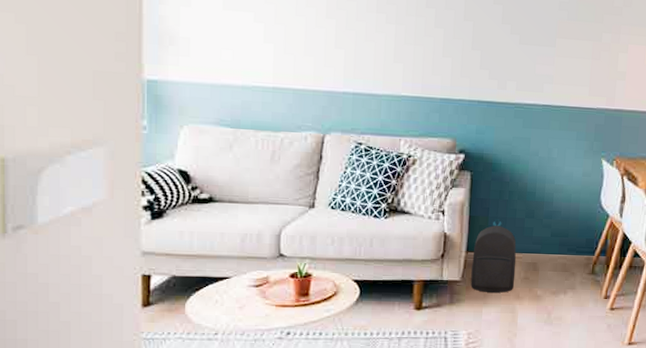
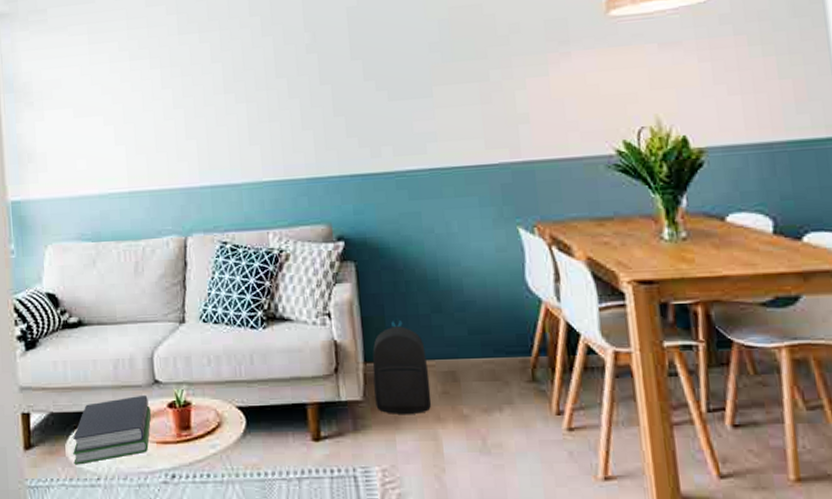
book: none [192,265,274,321] -> present [73,394,152,465]

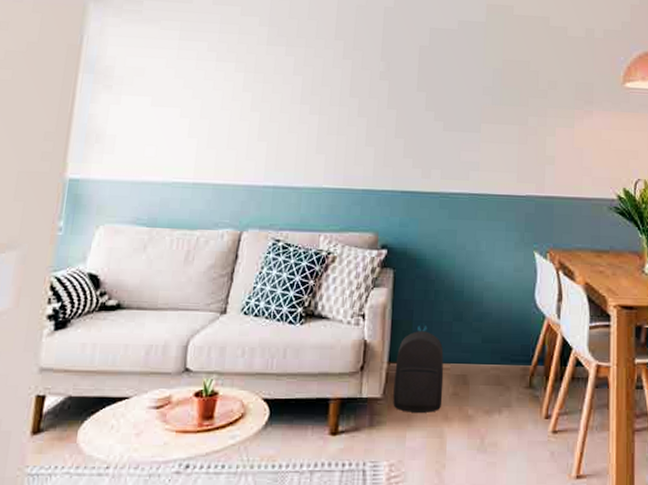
book: present [73,394,152,465] -> none [83,382,177,452]

